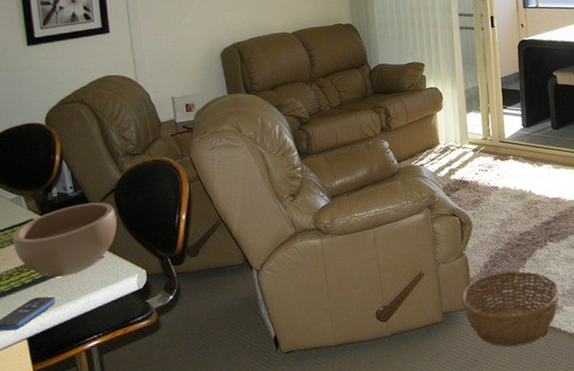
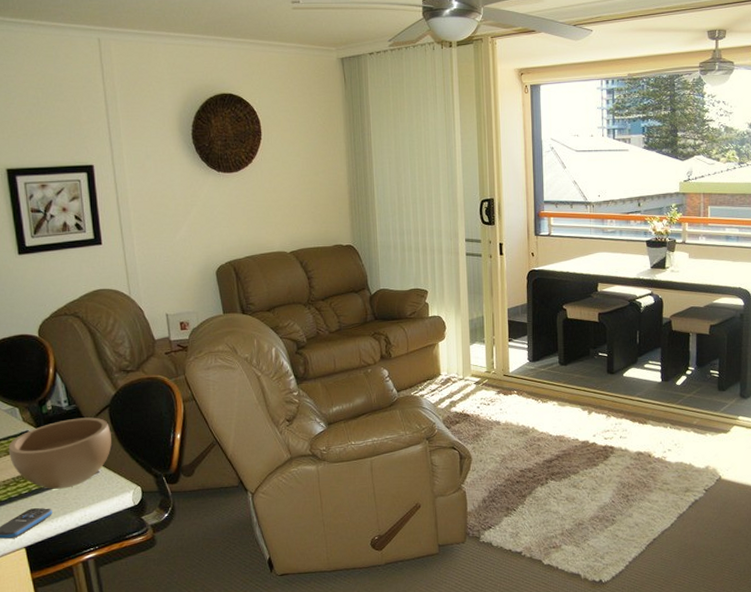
basket: present [460,271,560,347] -> none [457,507,559,582]

